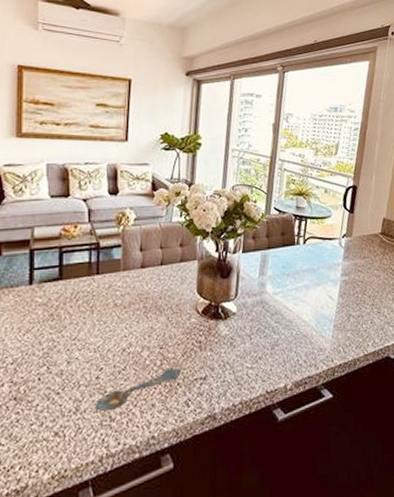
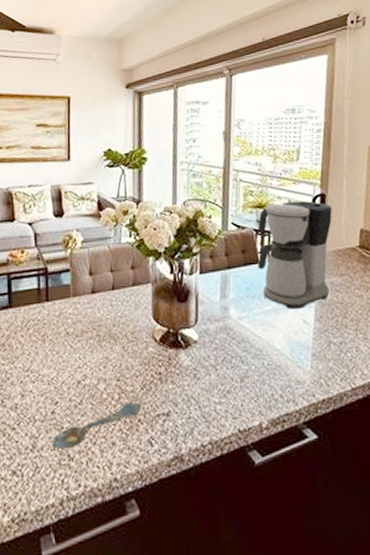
coffee maker: none [293,191,362,287] -> present [257,200,333,310]

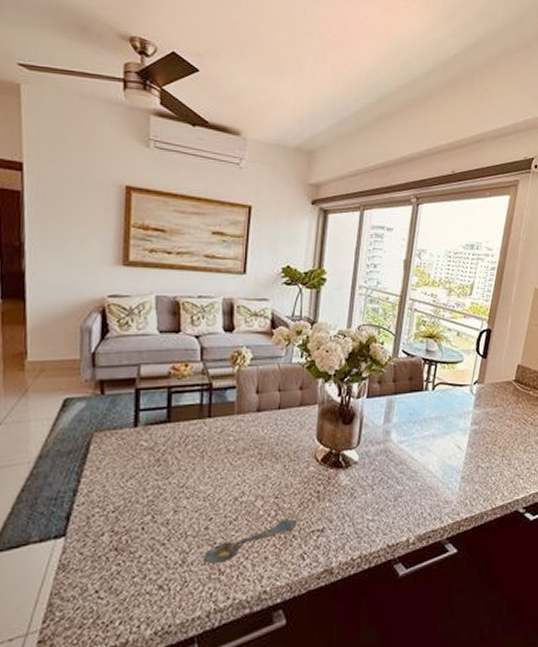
coffee maker: present [257,200,333,310] -> none [421,334,496,436]

